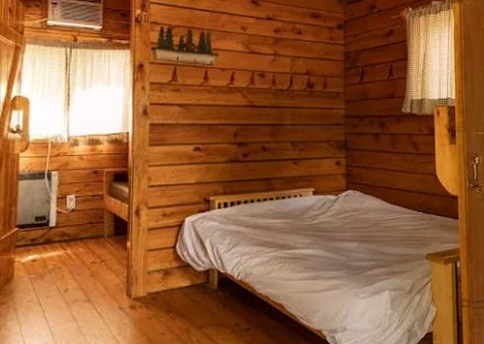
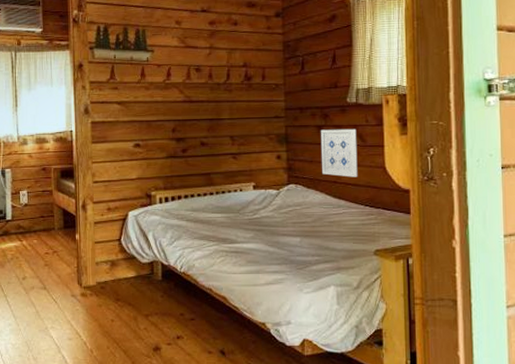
wall art: none [377,137,412,184] -> present [320,128,358,177]

